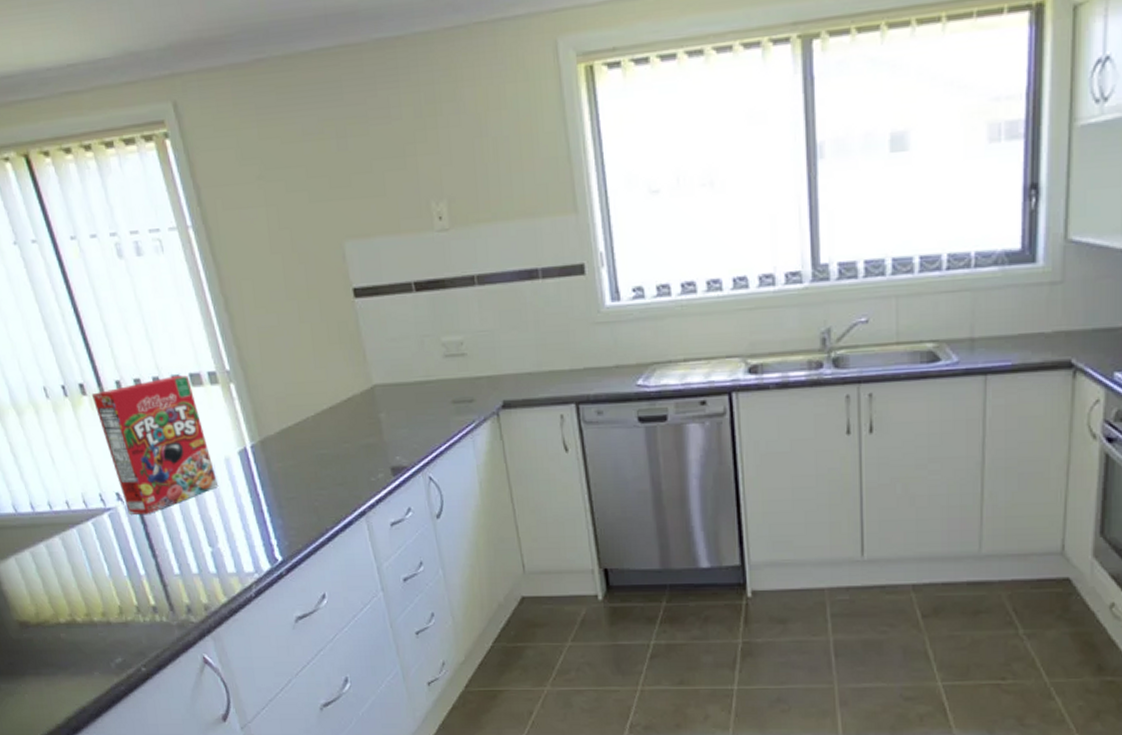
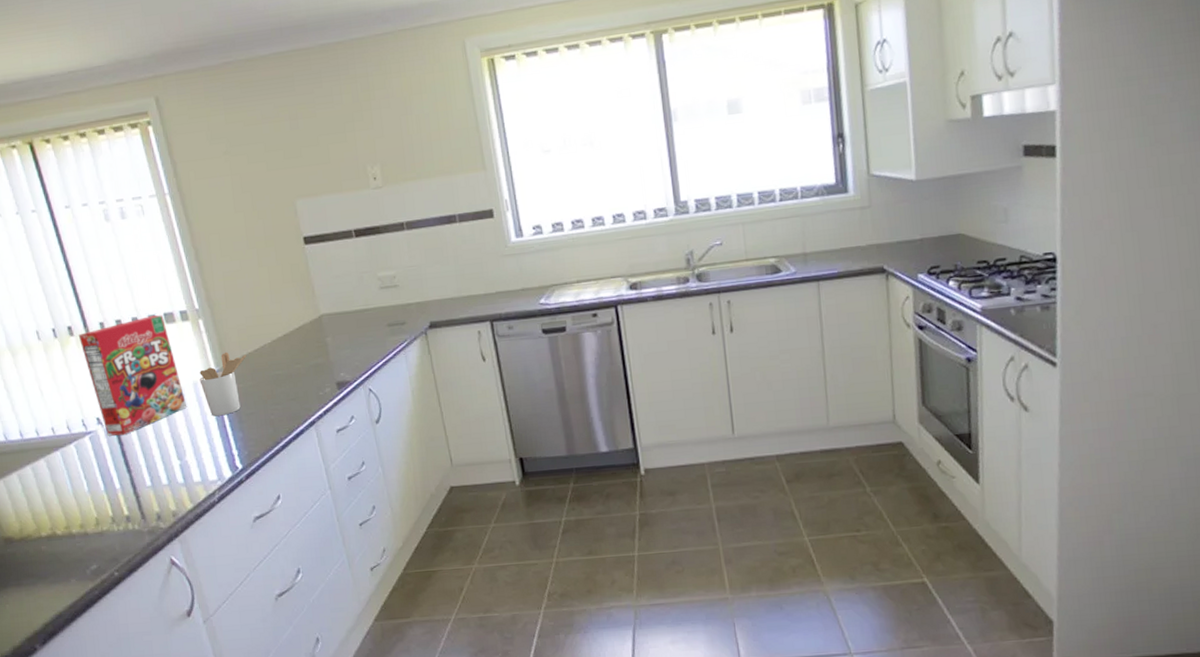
utensil holder: none [232,423,286,499] -> present [199,352,247,417]

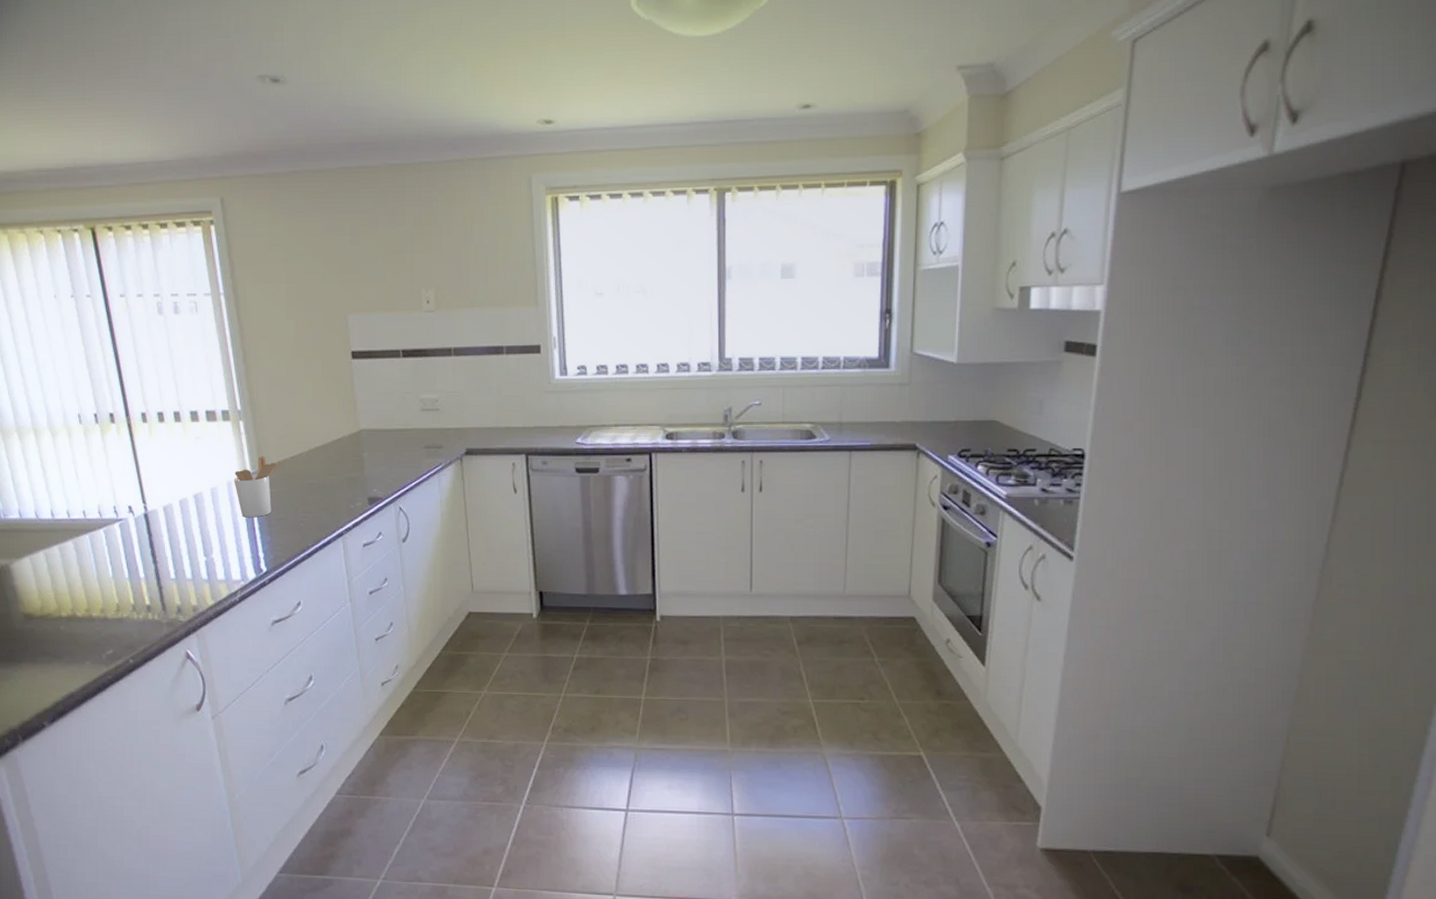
cereal box: present [78,315,187,436] -> none [119,412,219,526]

